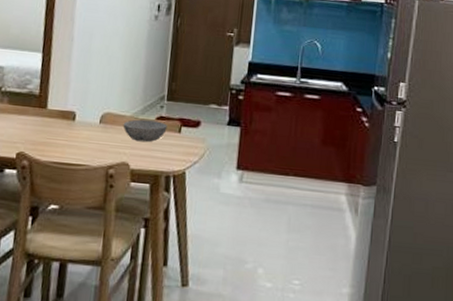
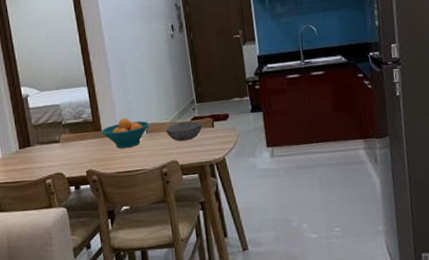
fruit bowl: none [45,100,106,137] -> present [101,118,150,149]

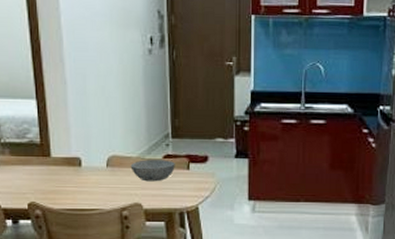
fruit bowl: present [101,118,150,149] -> none [49,145,112,182]

